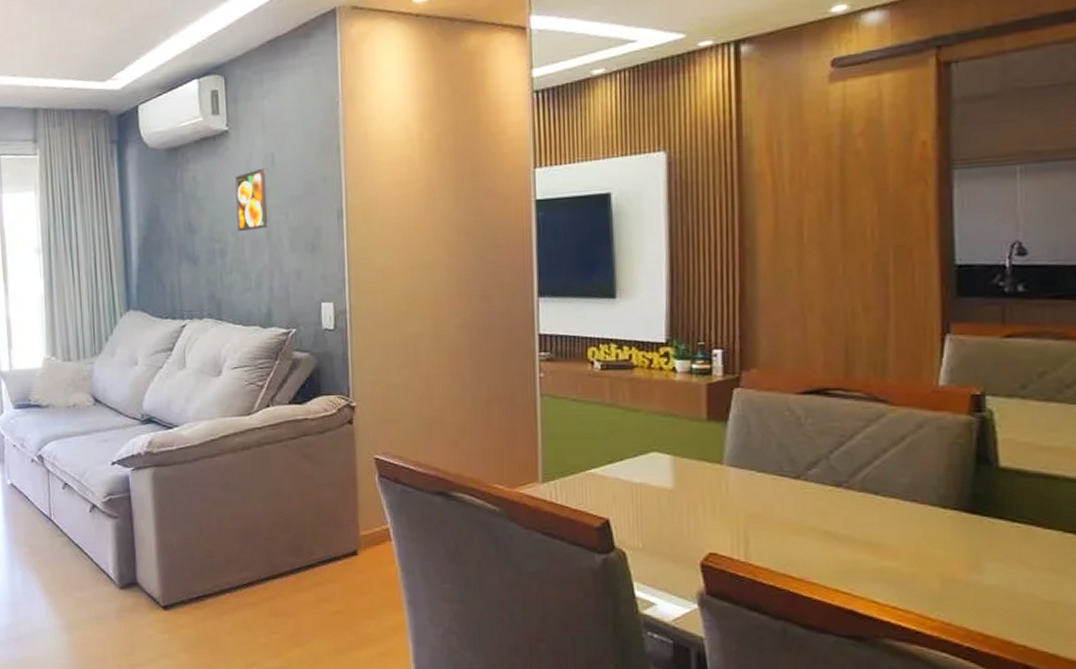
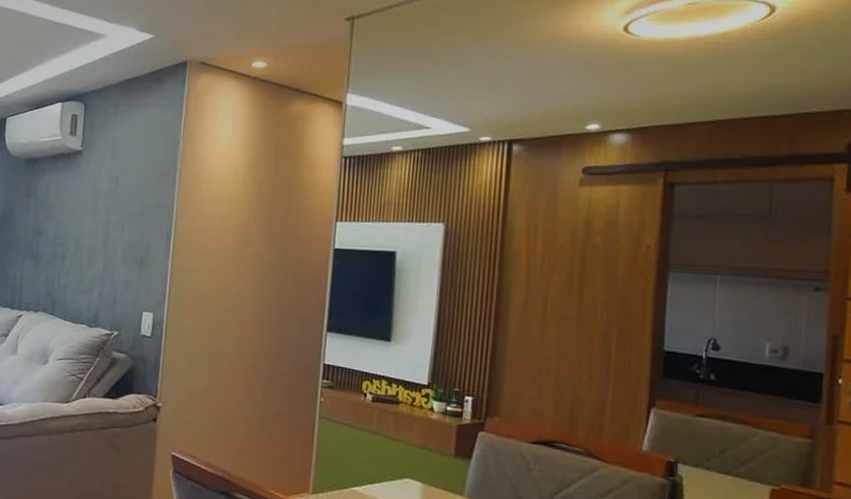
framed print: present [235,168,268,232] -> none [79,187,110,240]

